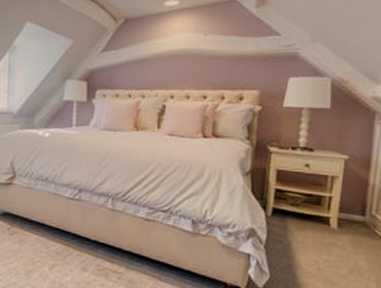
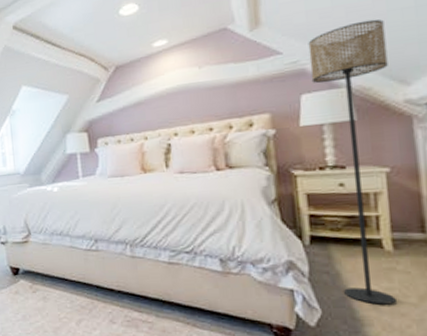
floor lamp: none [291,17,371,274] -> present [308,19,396,305]

